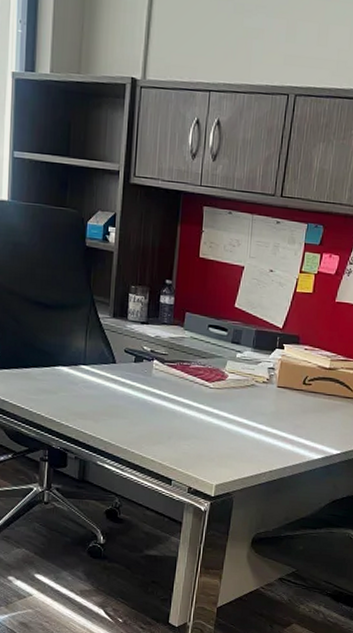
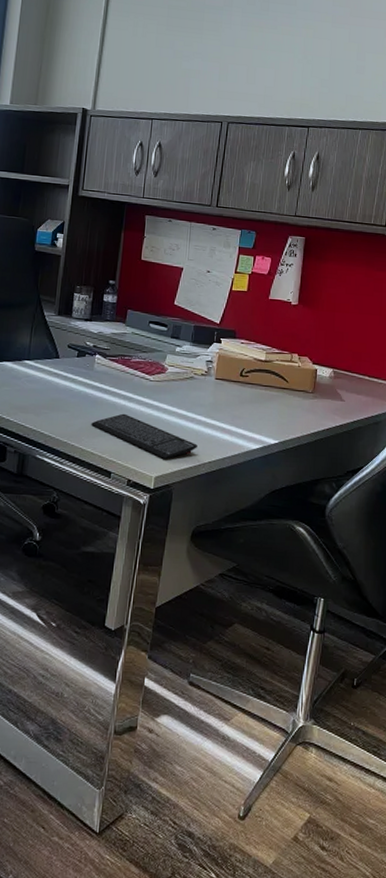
keyboard: none [151,421,258,468] -> present [91,413,197,459]

